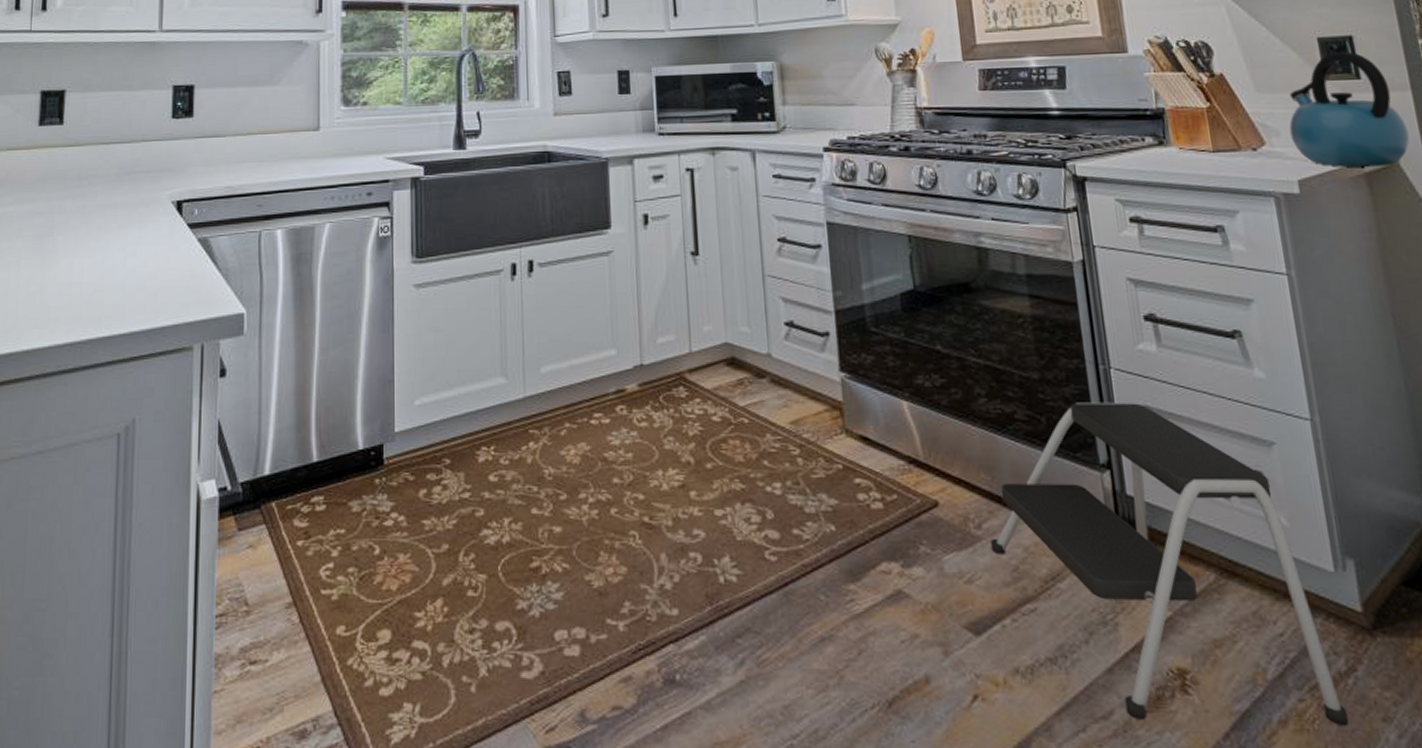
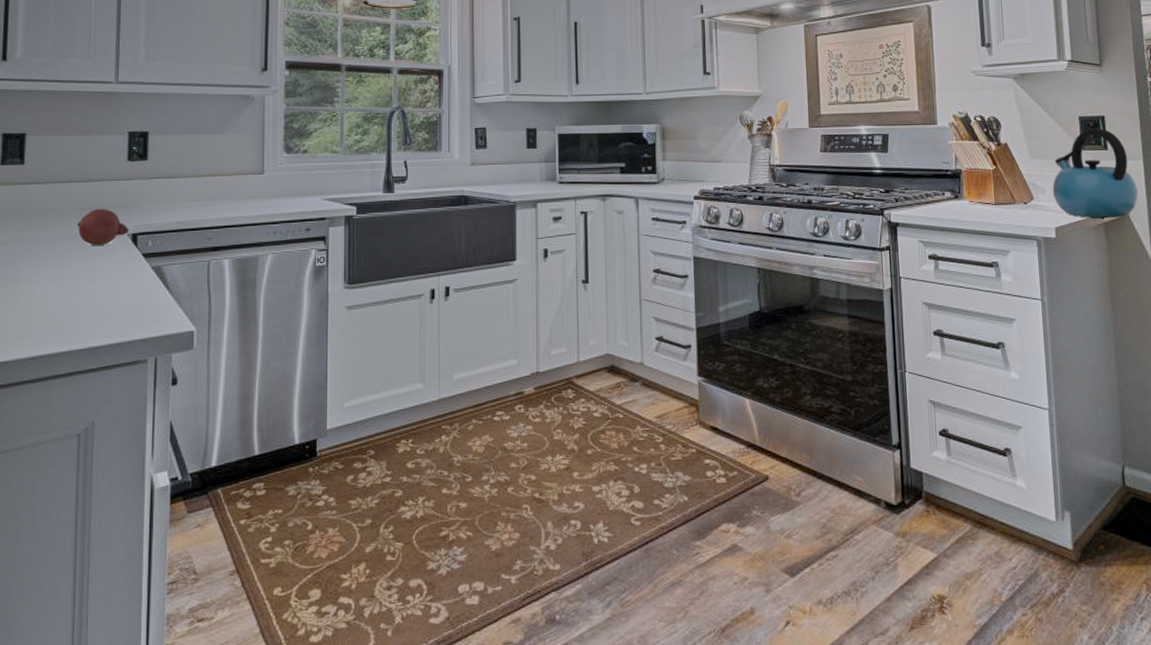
fruit: none [117,172,174,215] -> present [76,208,129,245]
step stool: present [990,402,1350,727] -> none [807,397,1057,634]

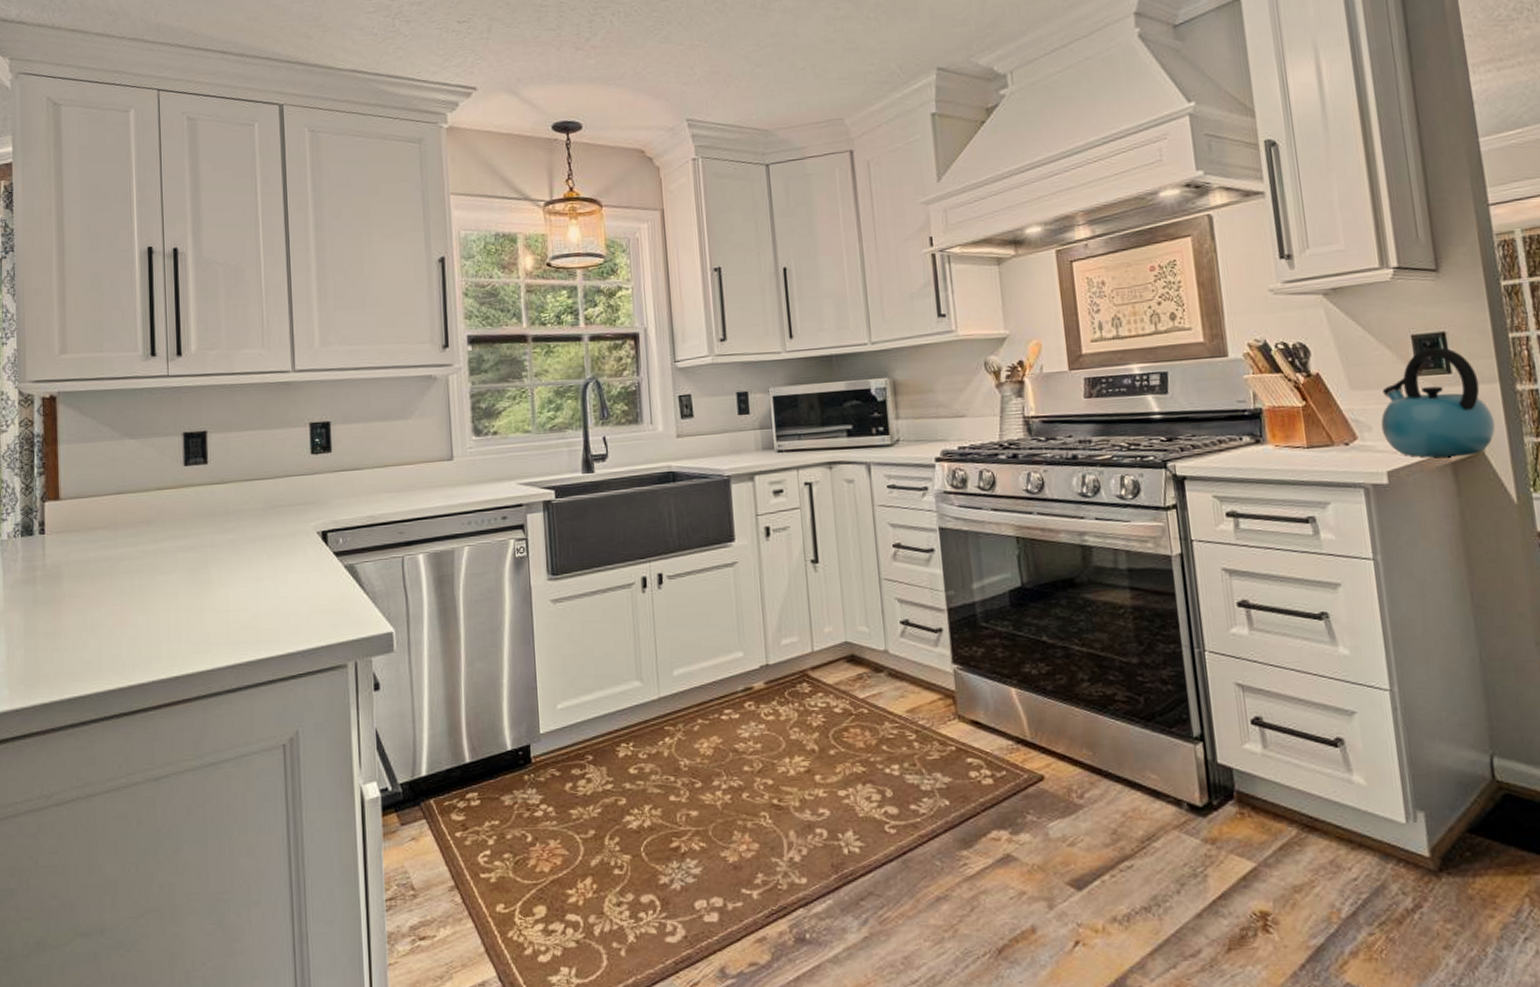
fruit: present [76,208,129,245] -> none [264,505,319,546]

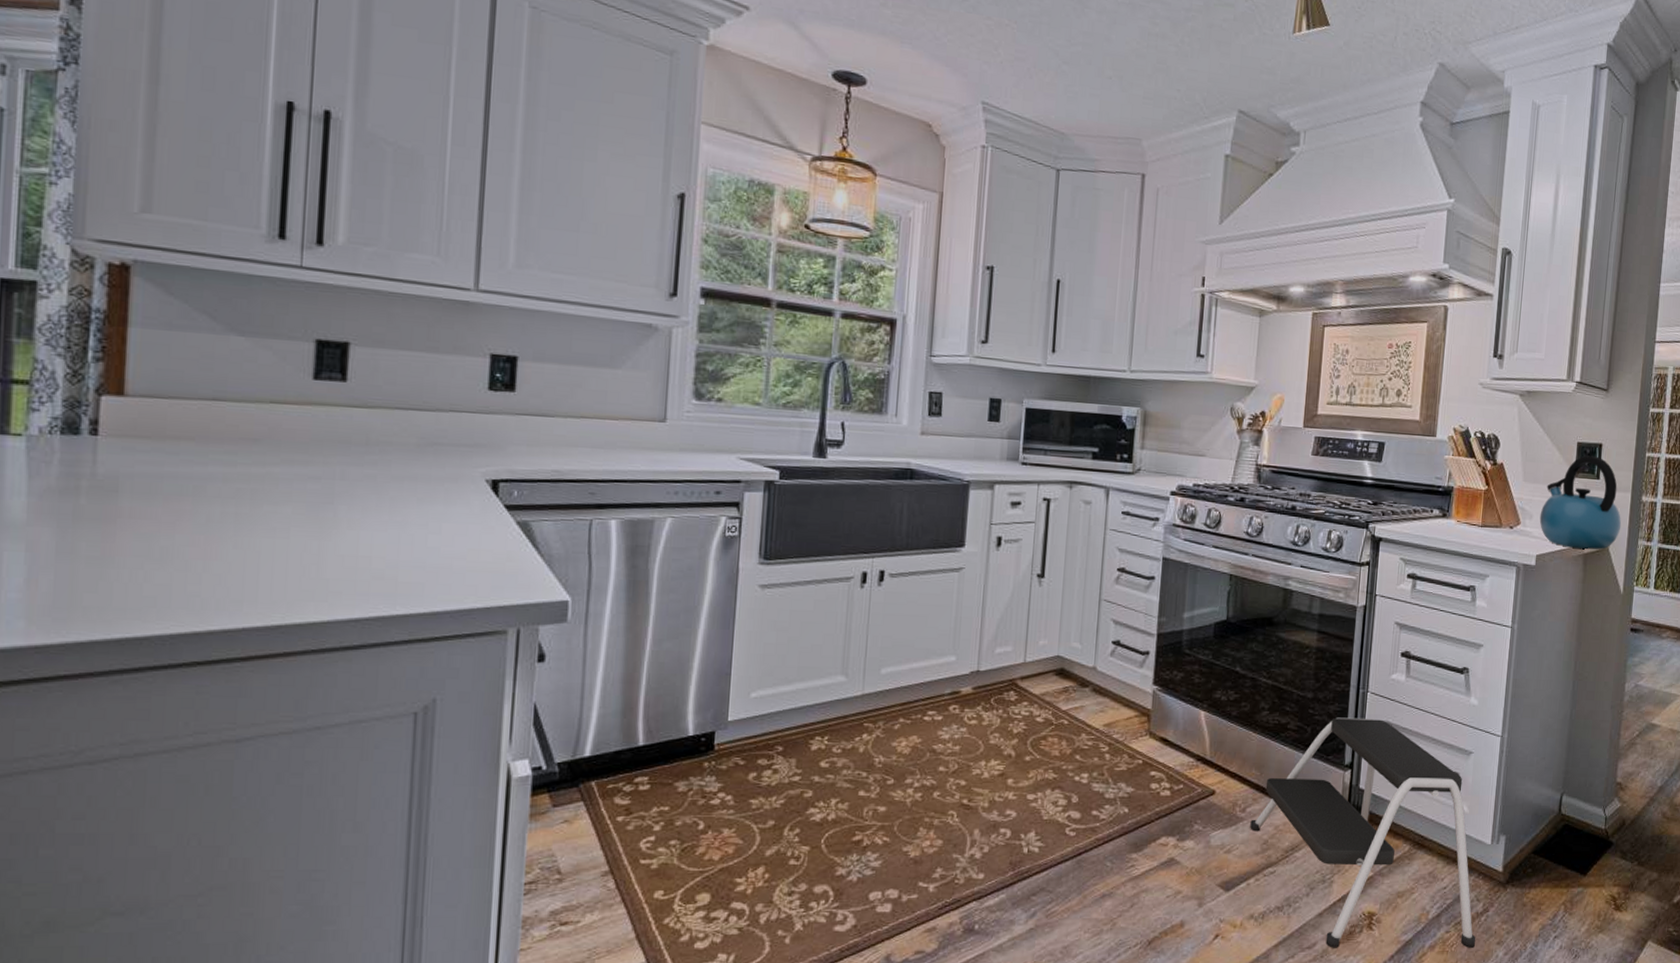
step stool: none [1092,681,1414,956] -> present [1250,717,1476,949]

